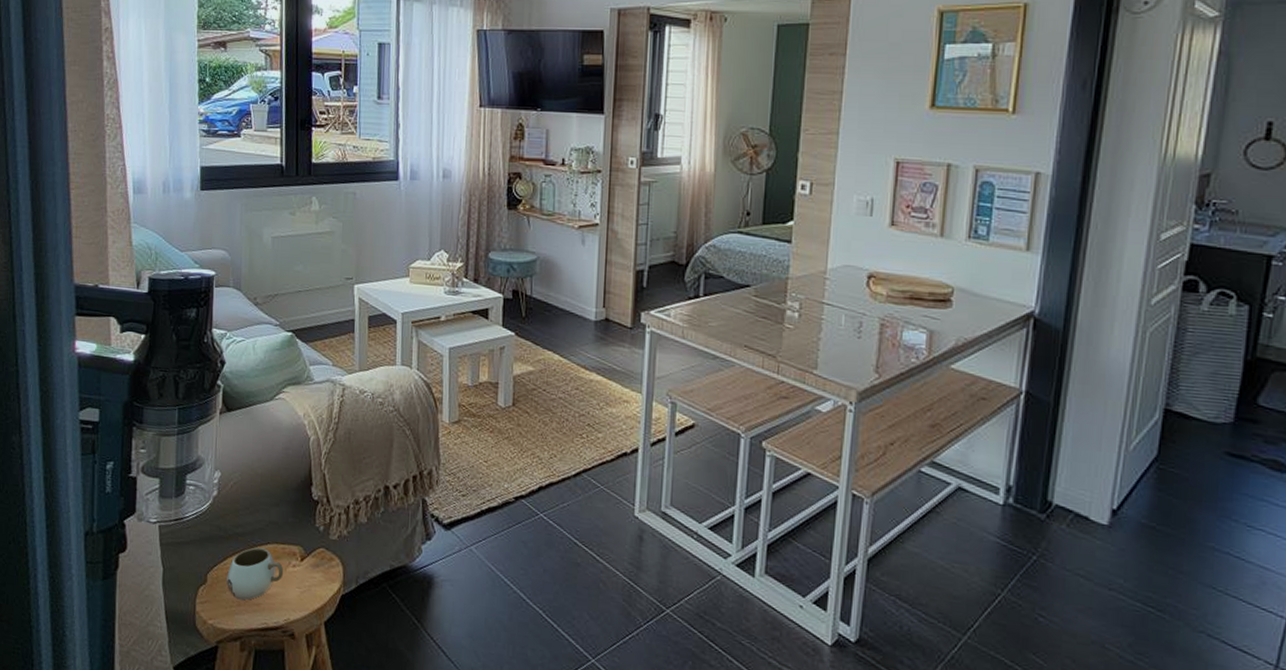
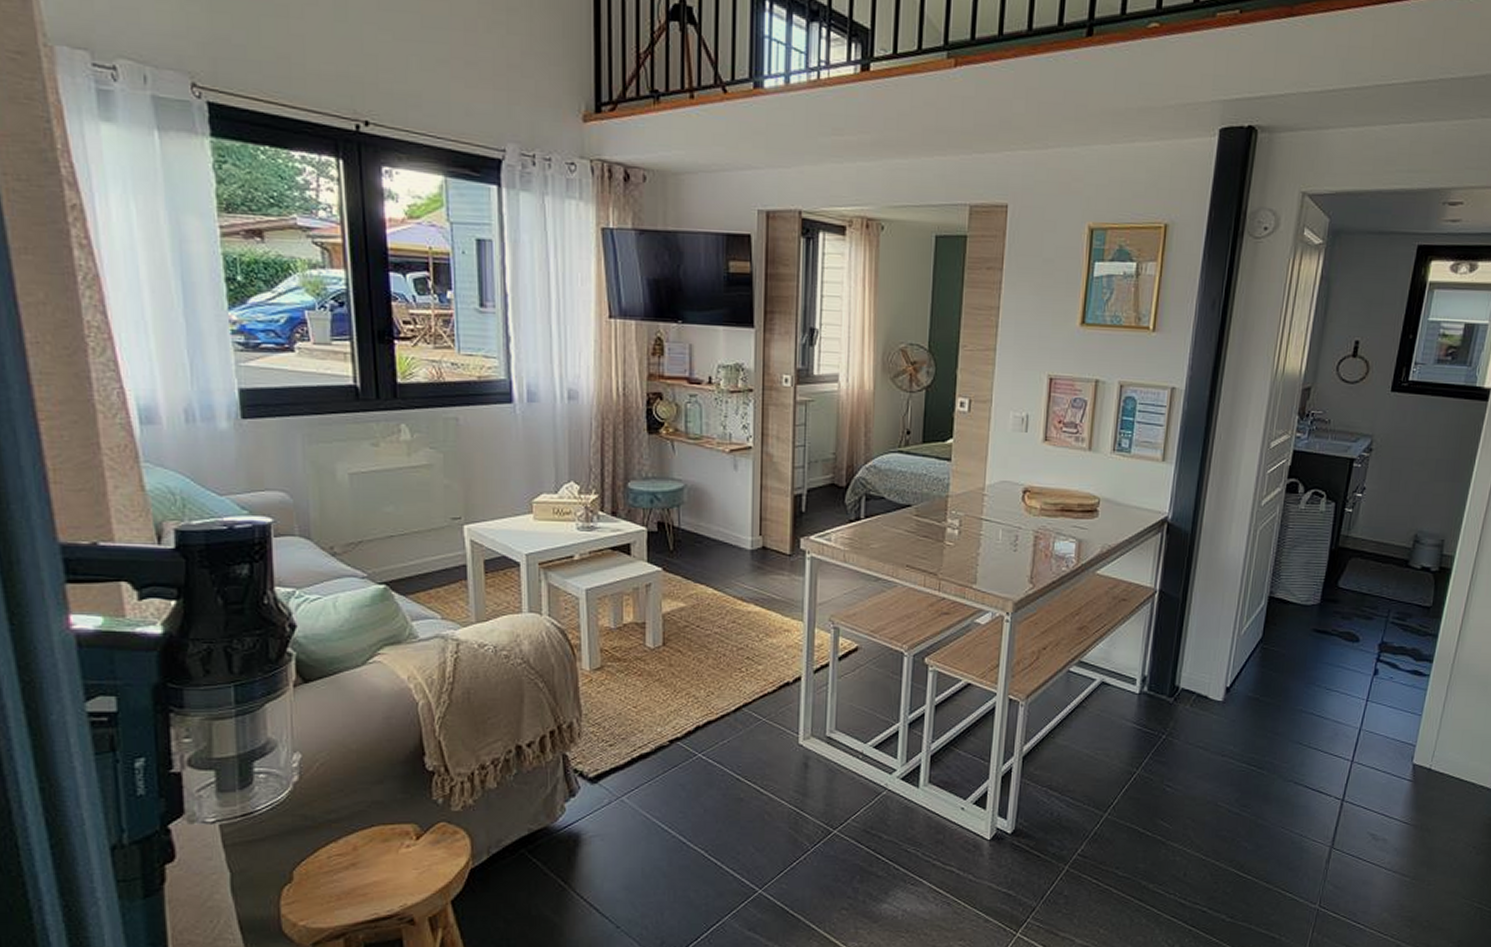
mug: present [227,547,284,600] -> none [320,832,395,893]

